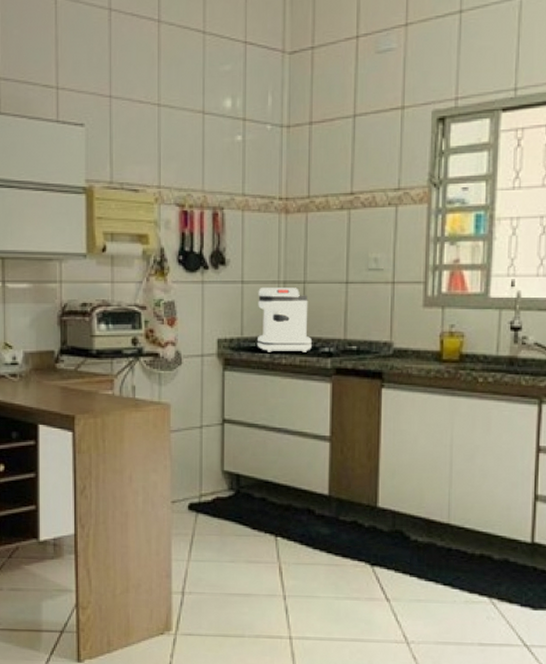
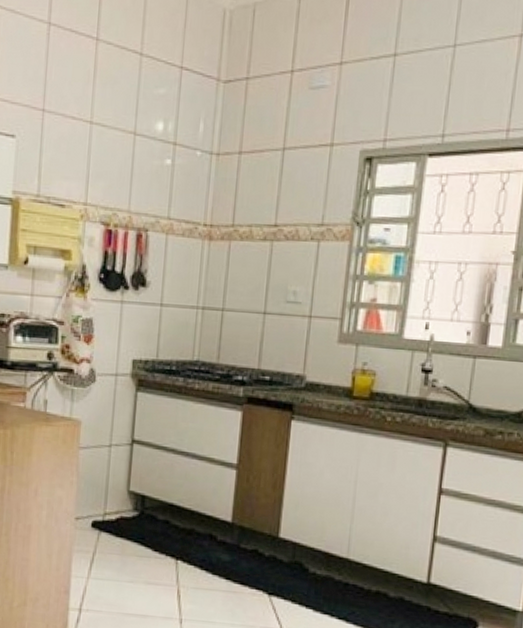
coffee maker: present [258,288,312,352] -> none [172,312,226,379]

